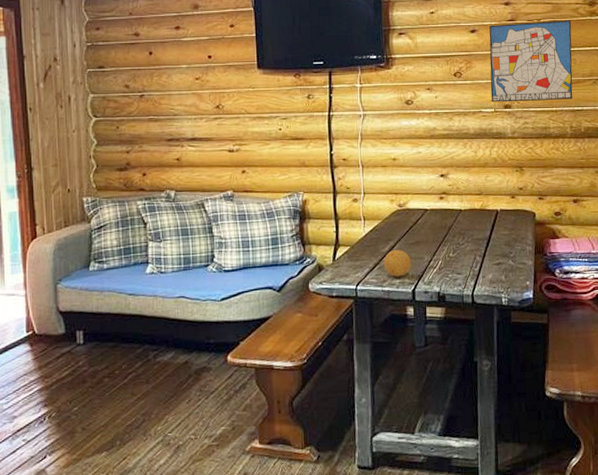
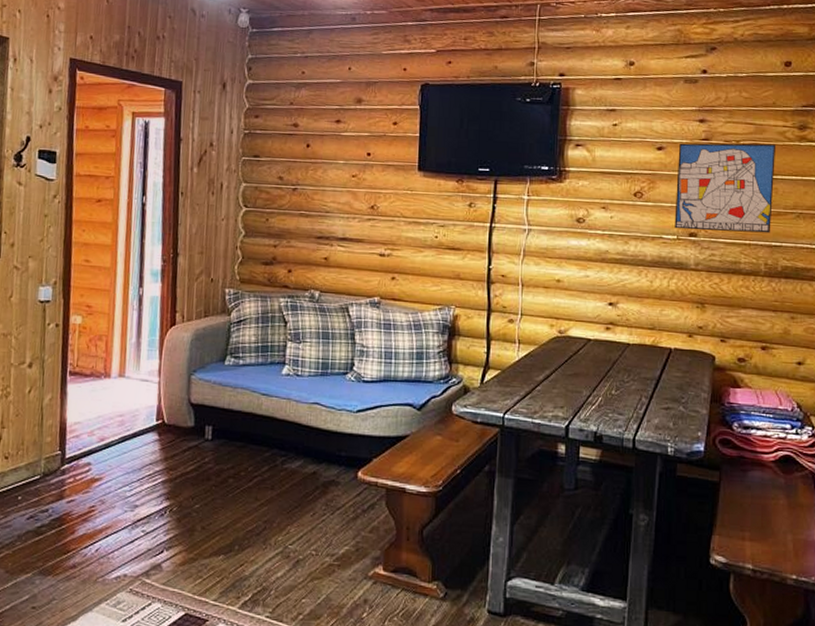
fruit: present [383,250,411,277] -> none [536,380,567,410]

